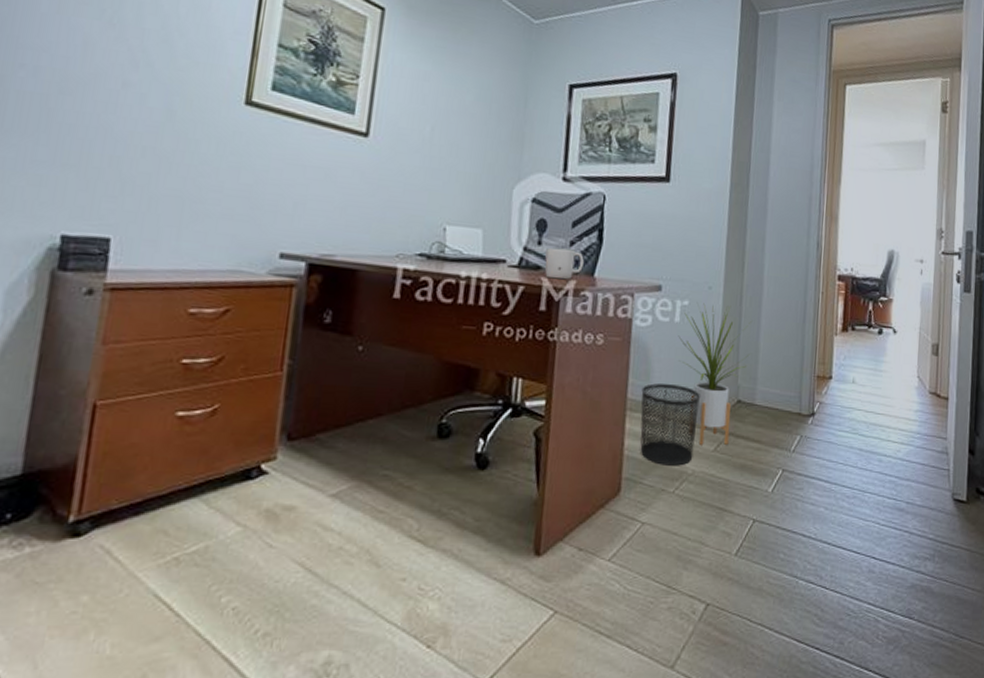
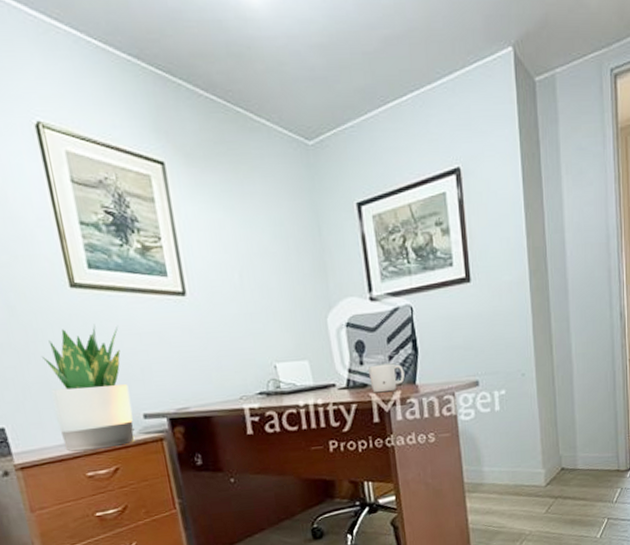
planter: none [174,145,282,285] -> present [41,324,134,452]
waste bin: present [640,383,700,466] -> none [475,464,528,531]
house plant: present [678,303,751,445] -> none [500,387,567,510]

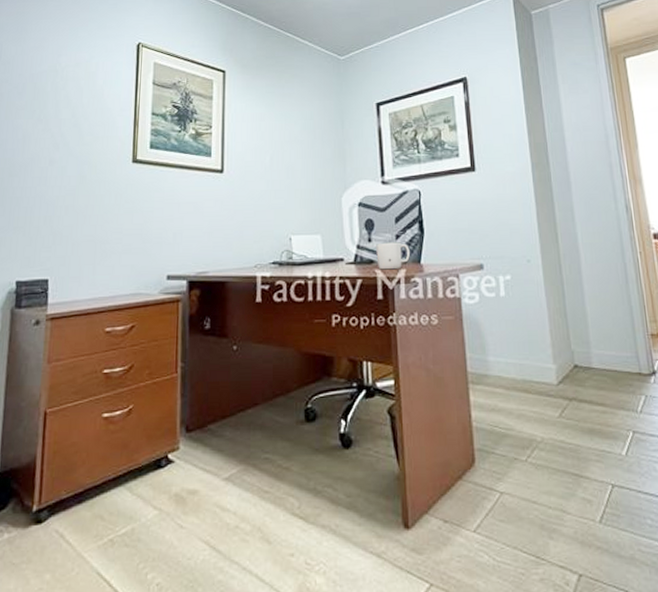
planter: present [41,324,134,452] -> none [93,193,162,307]

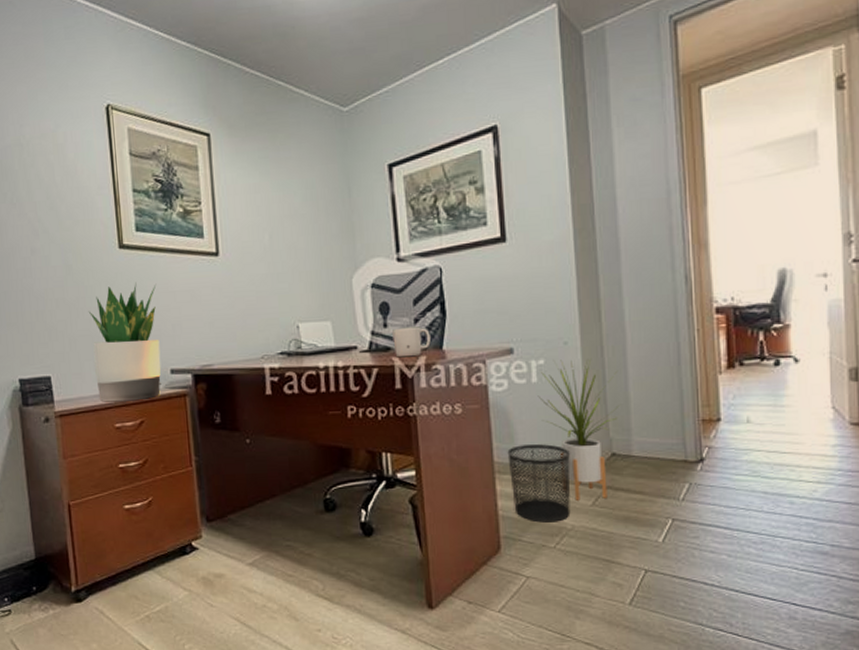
planter: none [93,193,162,307] -> present [88,282,161,403]
waste bin: none [479,355,540,435] -> present [507,444,571,523]
house plant: none [506,275,578,412] -> present [537,358,620,500]

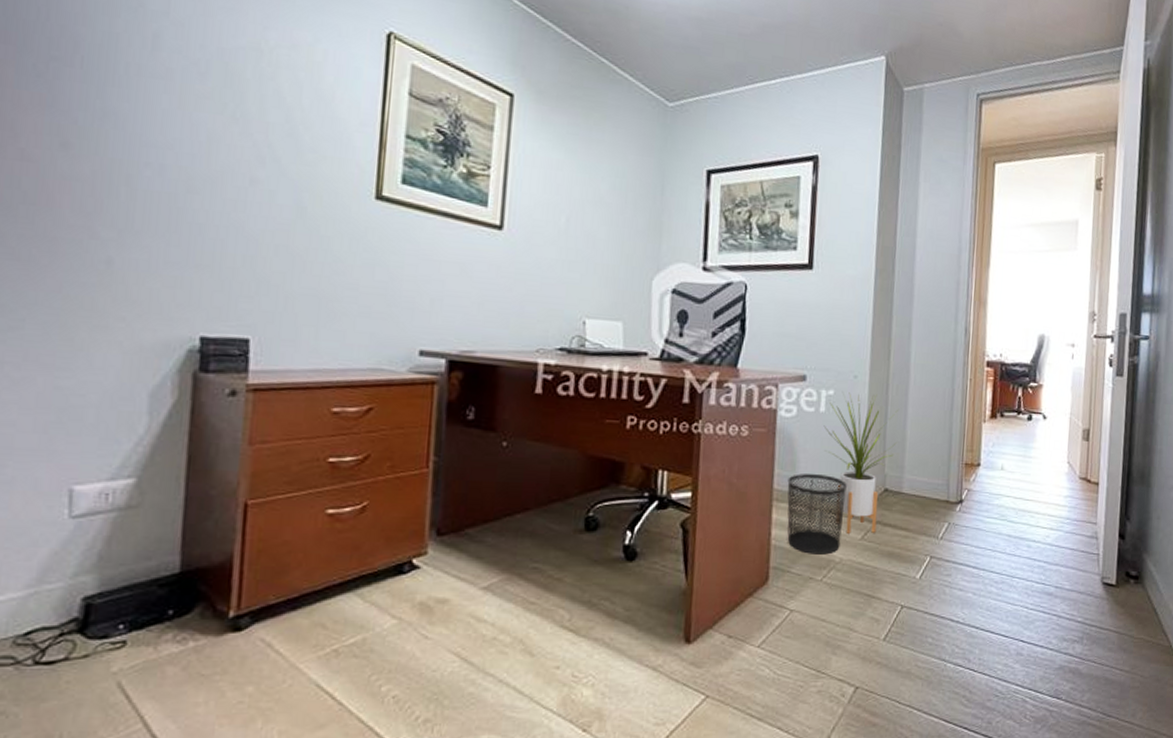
planter: present [88,282,161,403] -> none [315,241,416,383]
mug: present [392,326,431,358] -> none [686,339,727,372]

